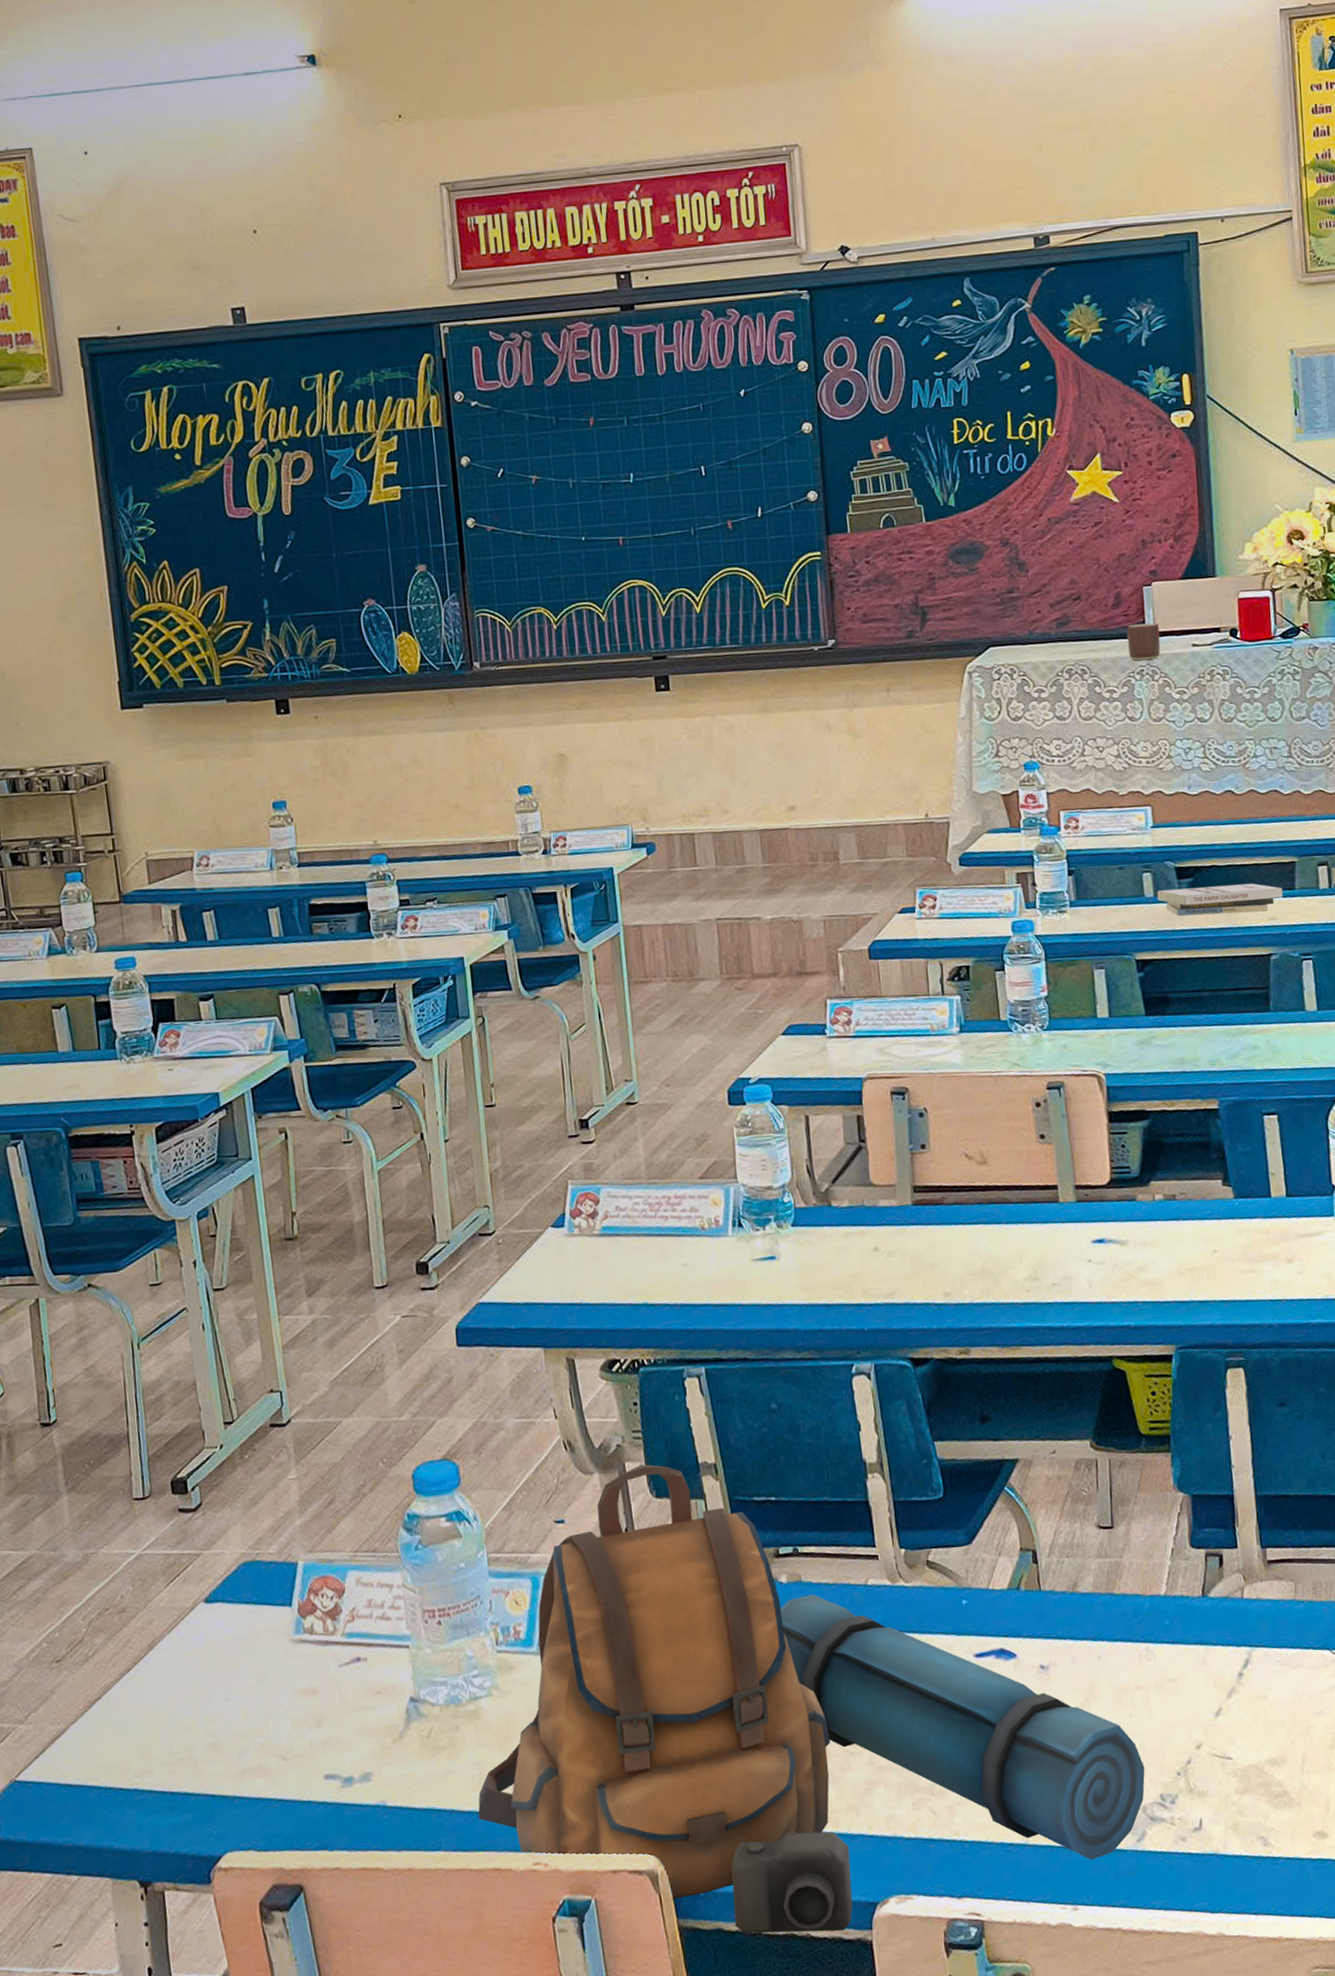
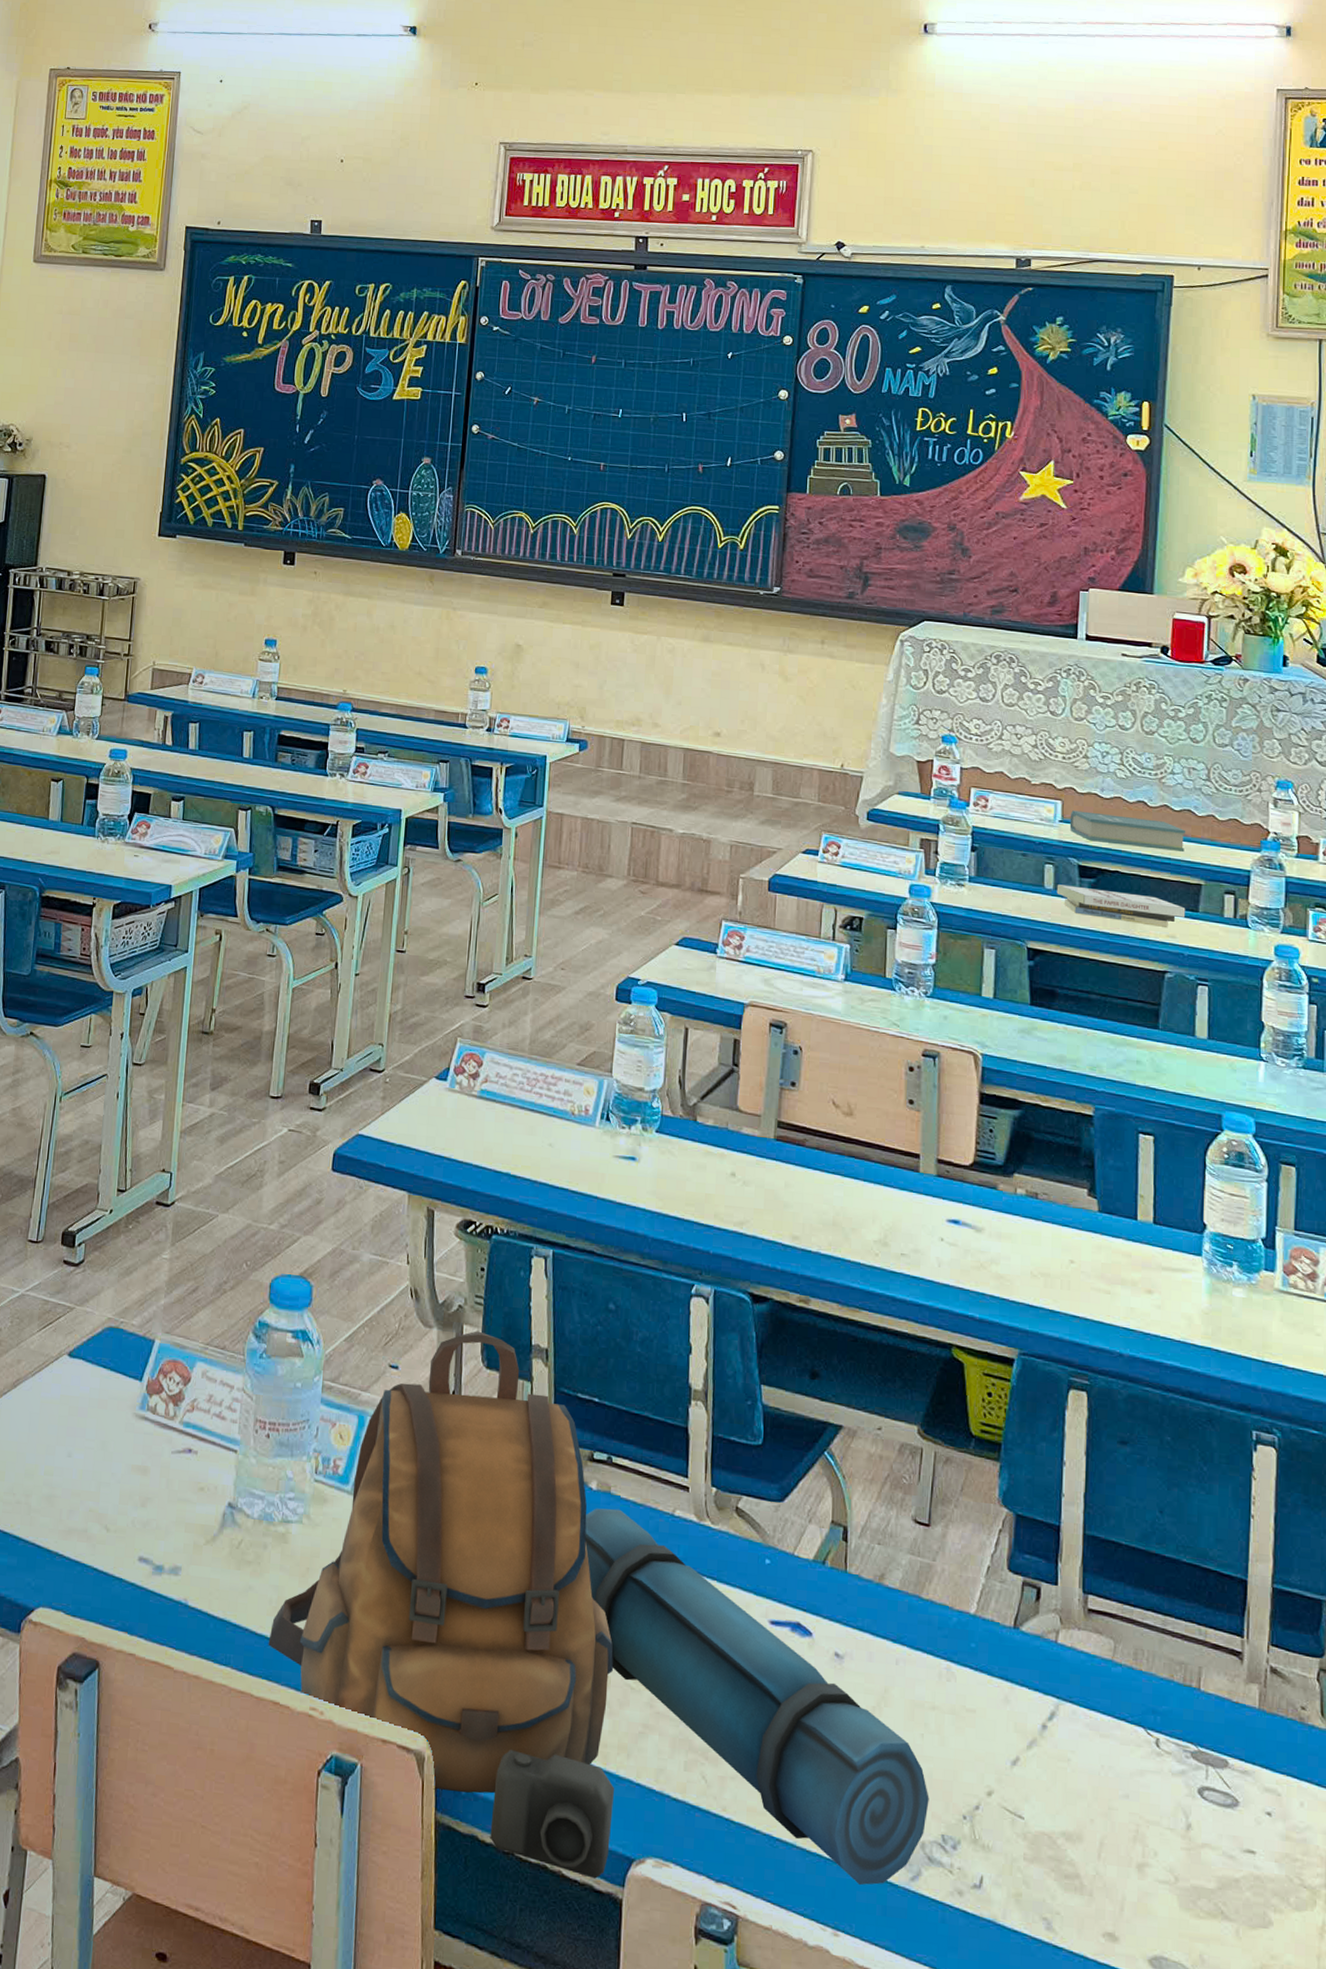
mug: present [1126,622,1161,661] -> none [1057,624,1092,661]
book: none [1161,806,1275,841] -> present [1069,810,1186,852]

